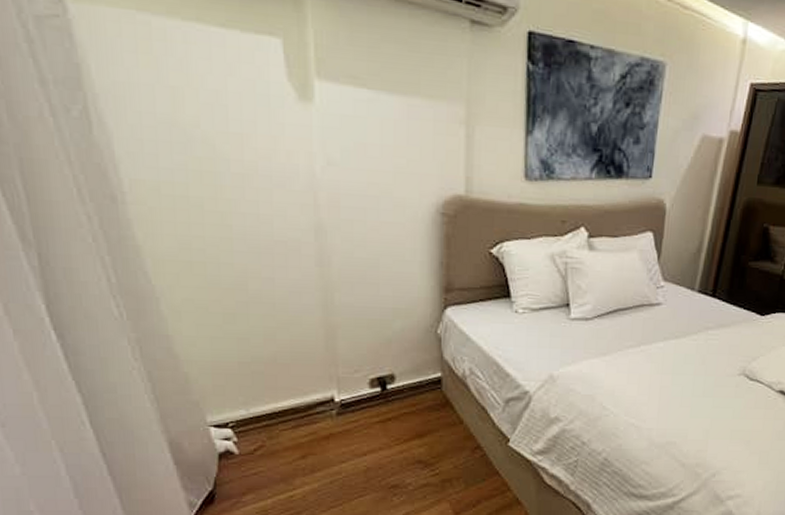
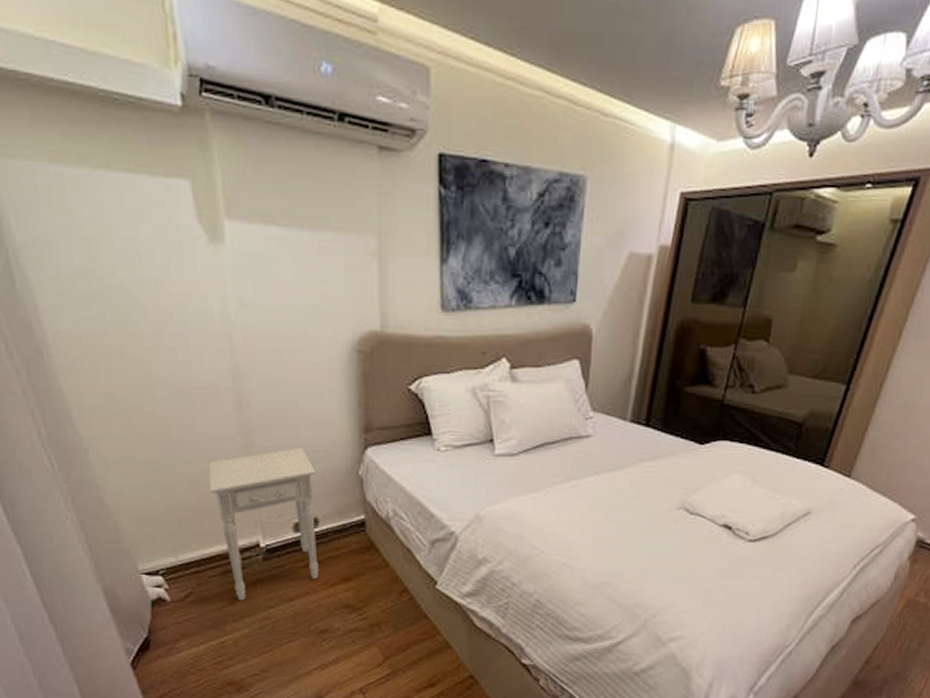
nightstand: none [286,305,395,455] -> present [208,448,319,601]

